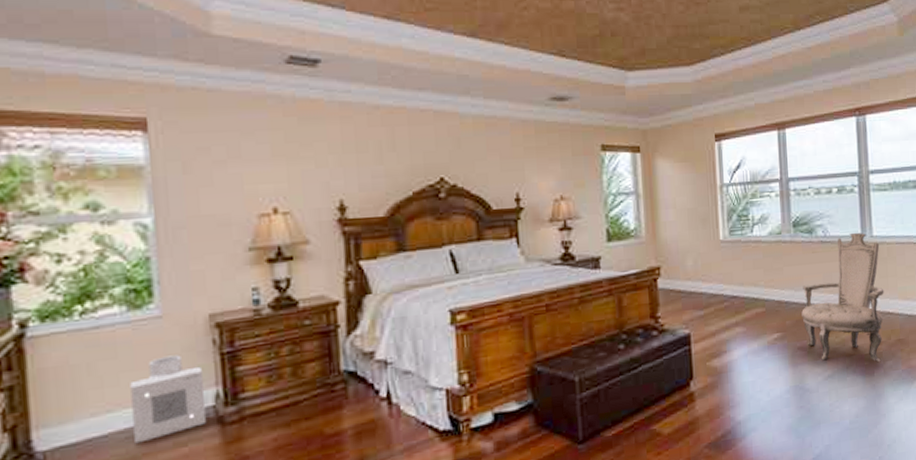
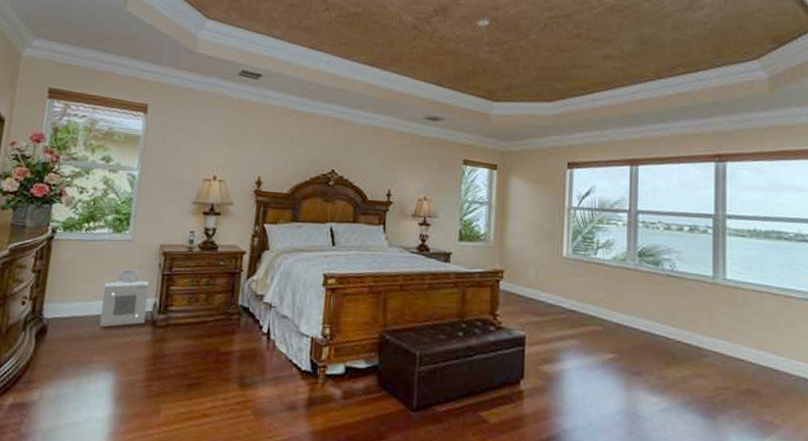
armchair: present [801,232,884,362] -> none [640,272,736,407]

